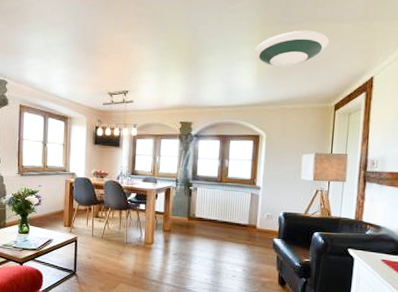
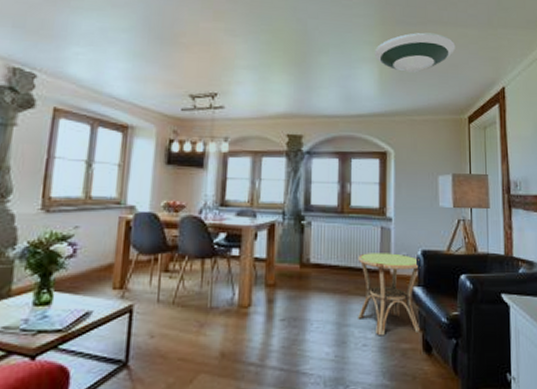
side table: none [230,212,281,271] -> present [357,253,421,336]

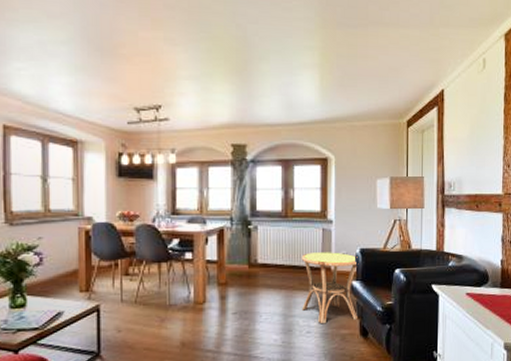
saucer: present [374,32,456,73] -> none [315,35,397,78]

